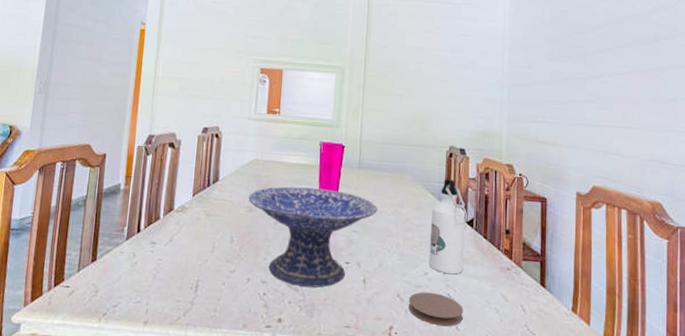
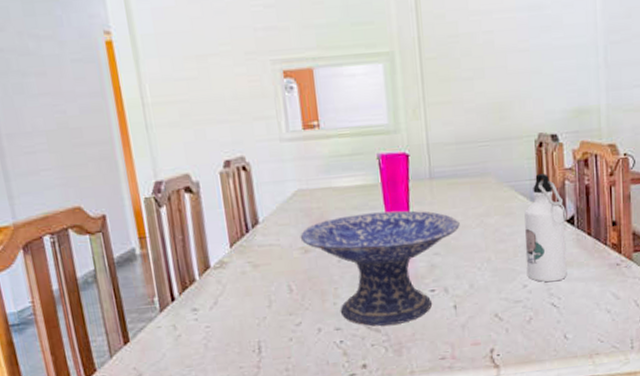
coaster: present [409,292,463,327] -> none [509,304,571,339]

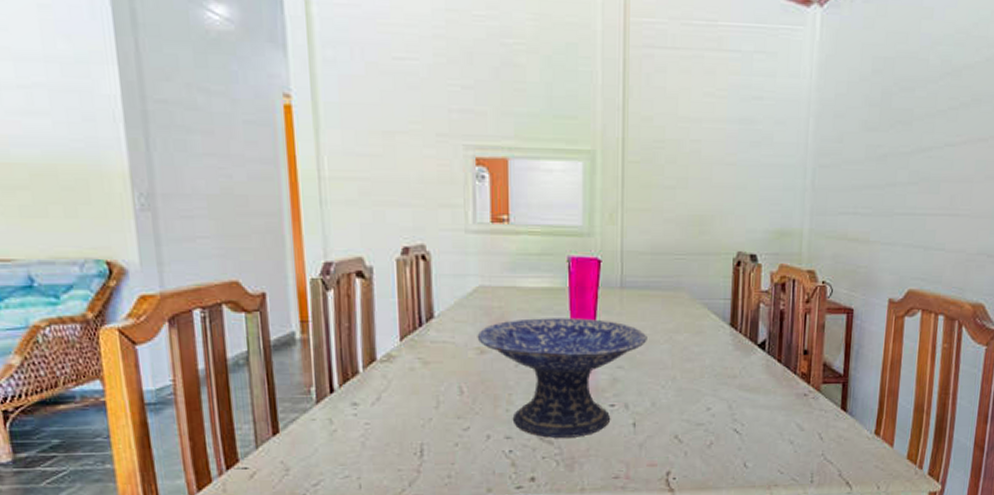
water bottle: present [524,173,567,283] -> none [713,294,758,407]

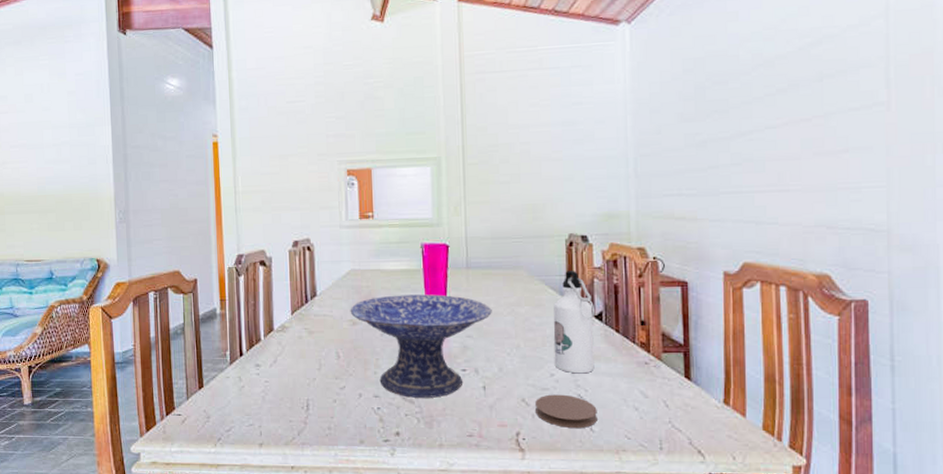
coaster: none [689,429,752,465] -> present [535,394,597,429]
water bottle: none [713,294,758,407] -> present [554,271,595,374]

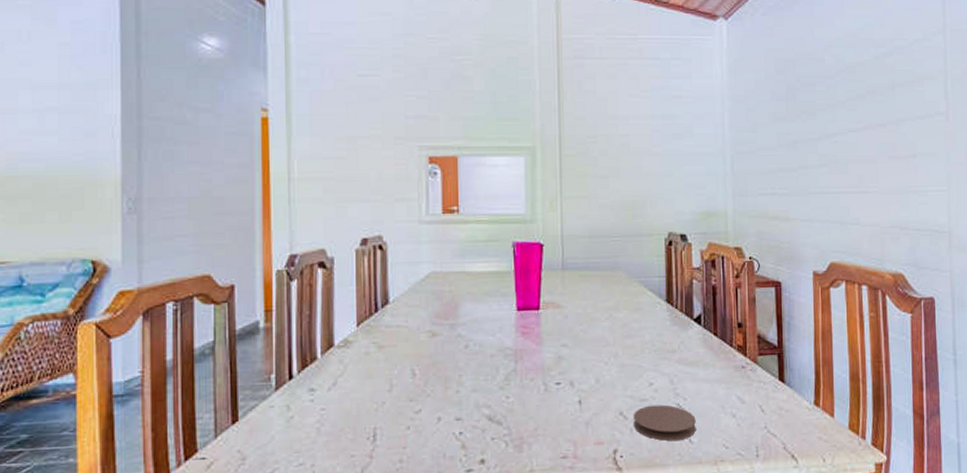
decorative bowl: present [350,294,492,398] -> none [429,299,589,418]
water bottle: present [554,271,595,374] -> none [653,272,693,382]

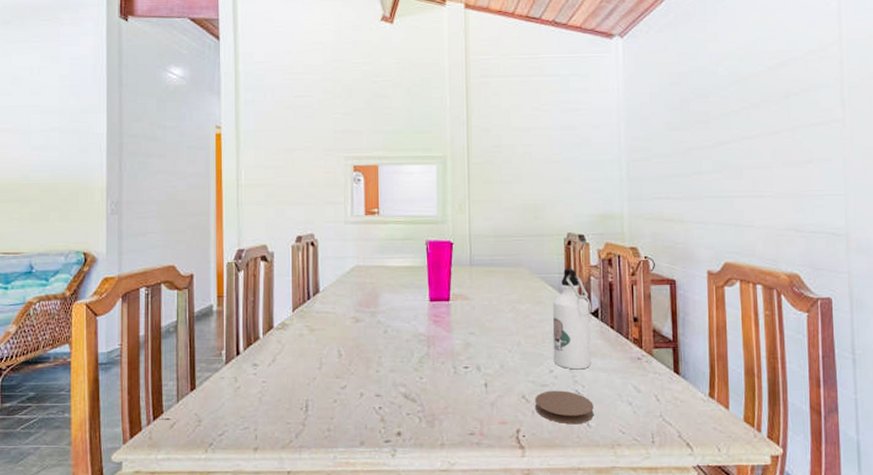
water bottle: none [653,272,693,382] -> present [553,269,591,370]

